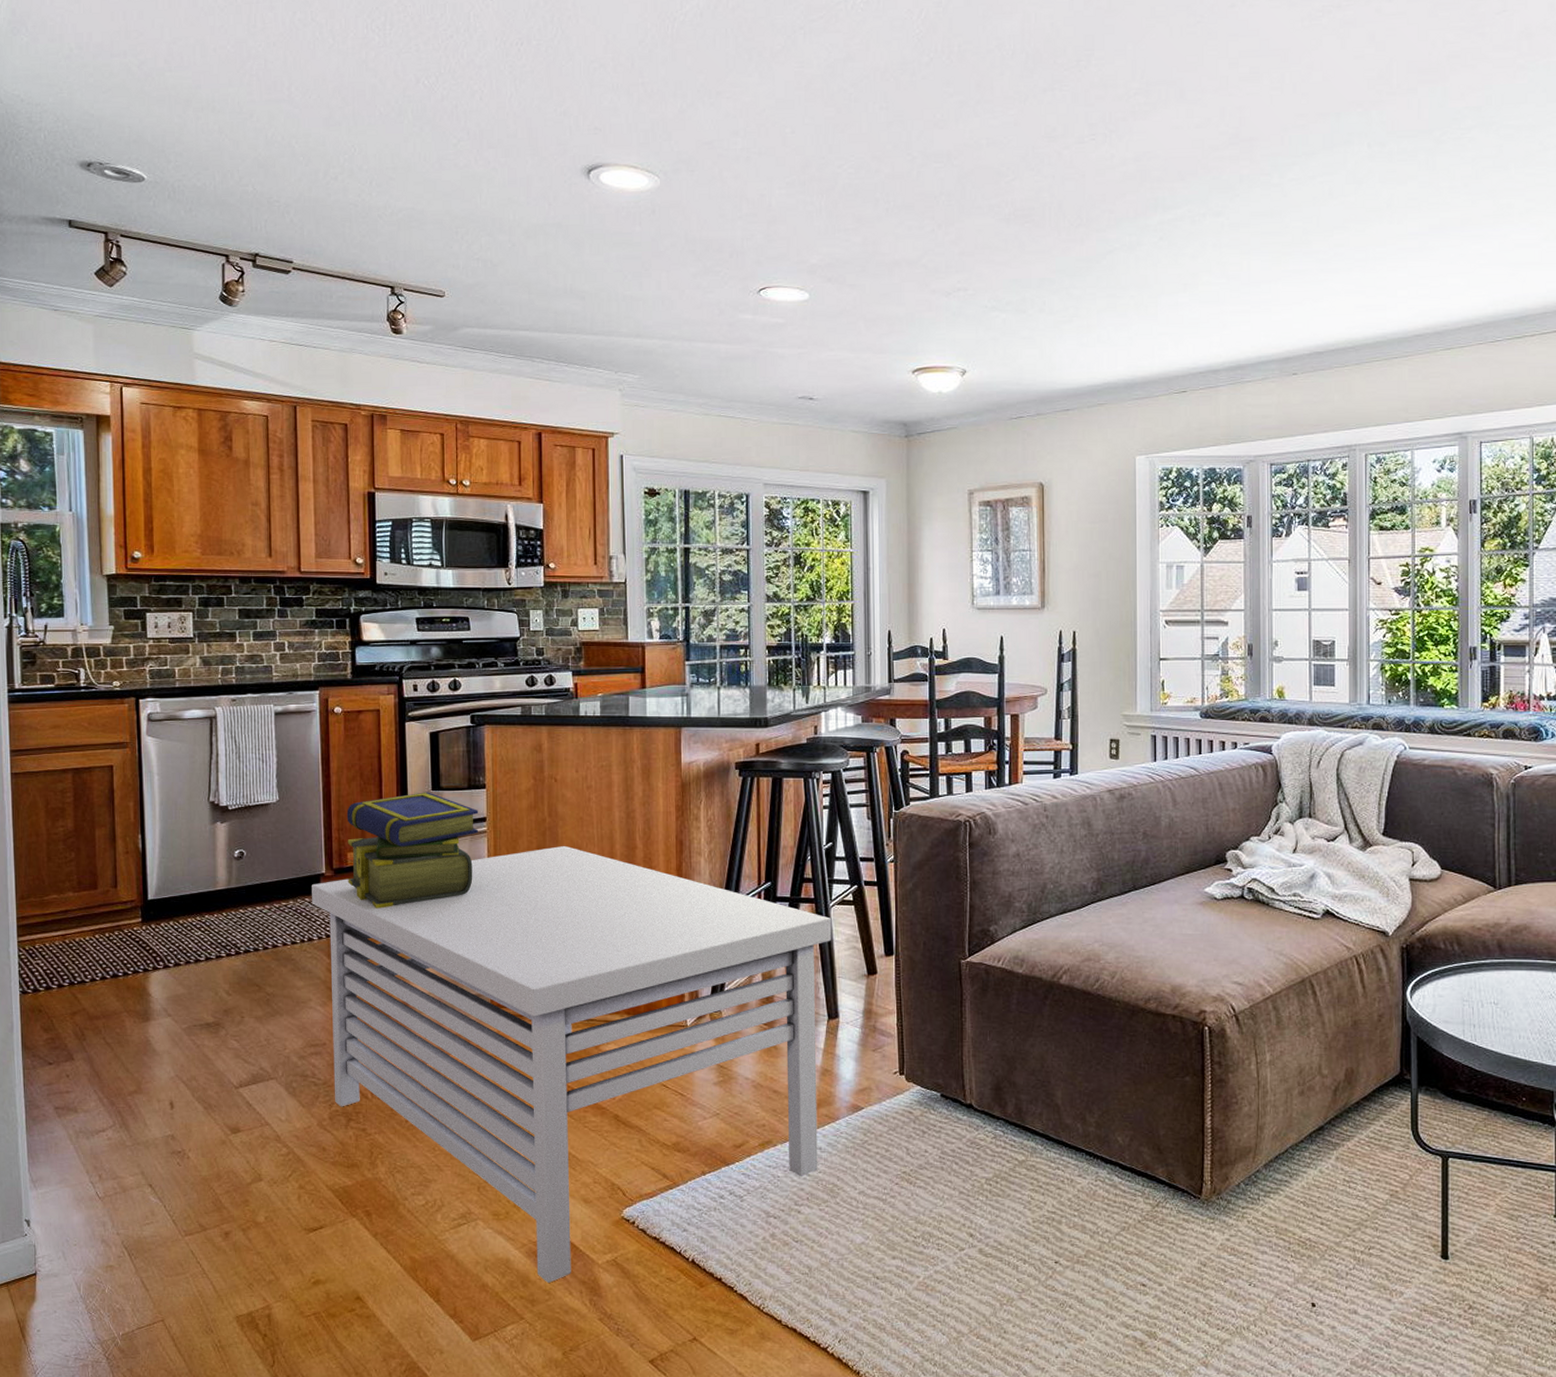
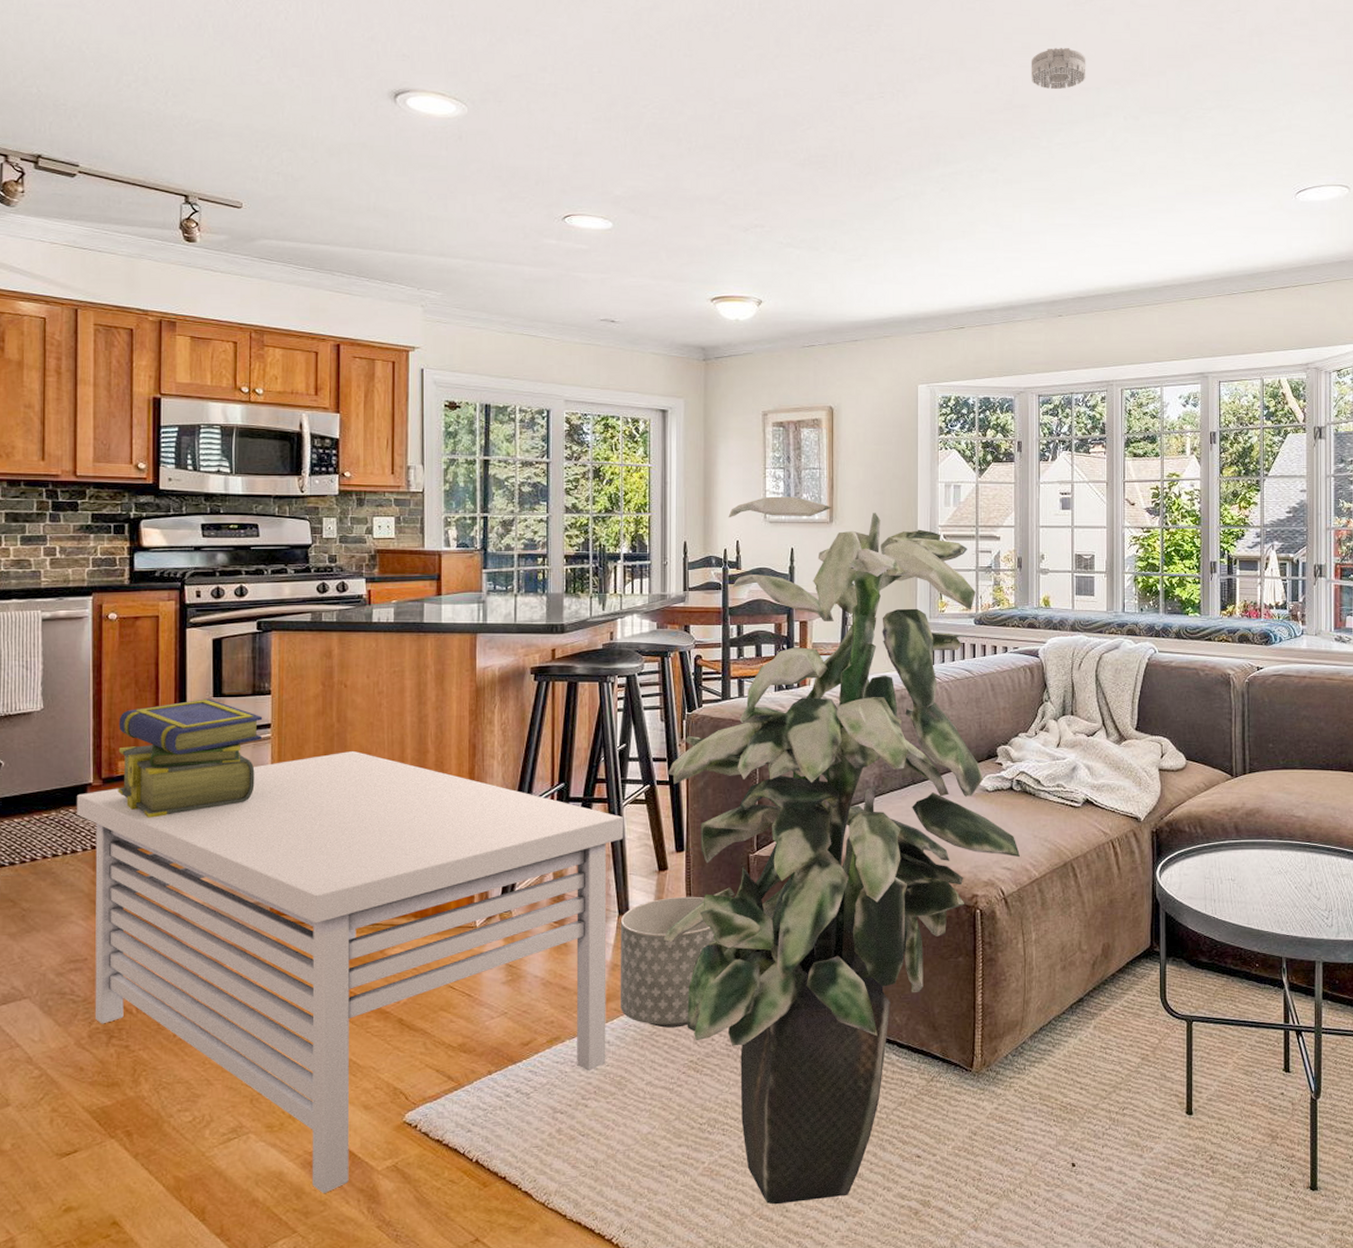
planter: none [829,1002,927,1137] -> present [620,896,716,1028]
indoor plant: none [874,581,1252,1325] -> present [663,496,1020,1205]
smoke detector: none [1260,69,1324,118] -> present [1031,48,1086,90]

